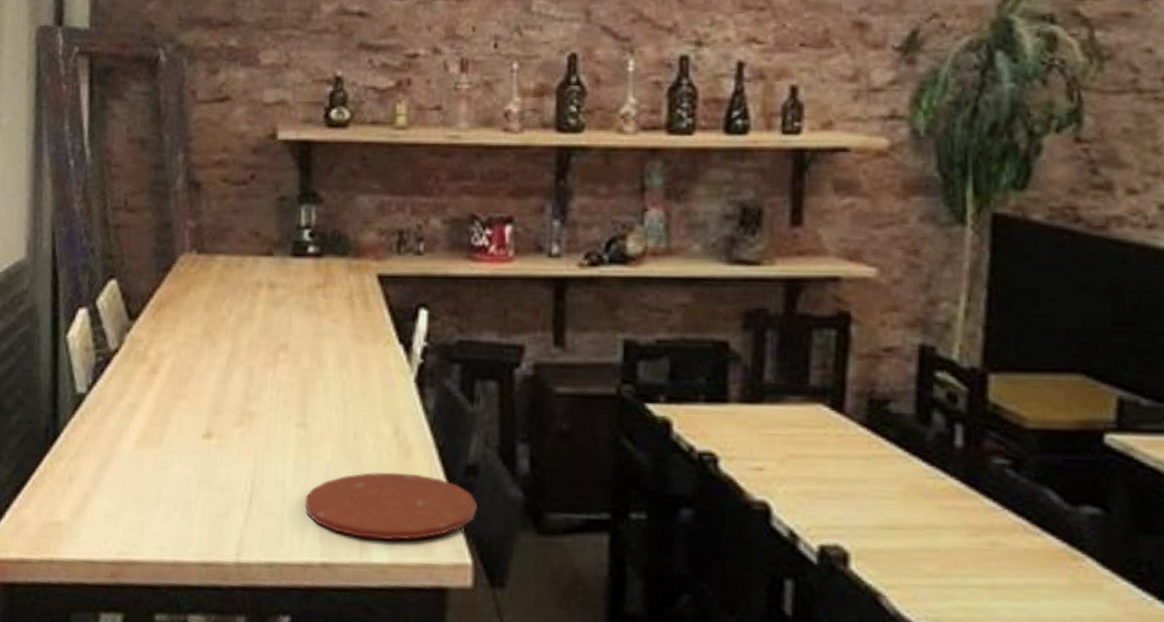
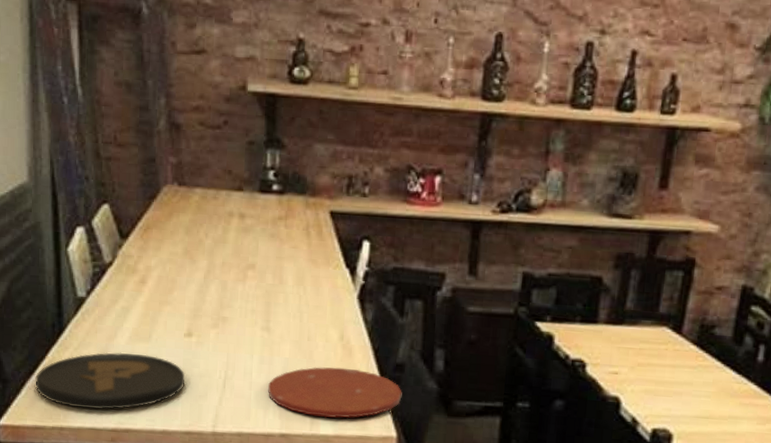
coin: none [22,461,203,536] -> present [35,352,185,410]

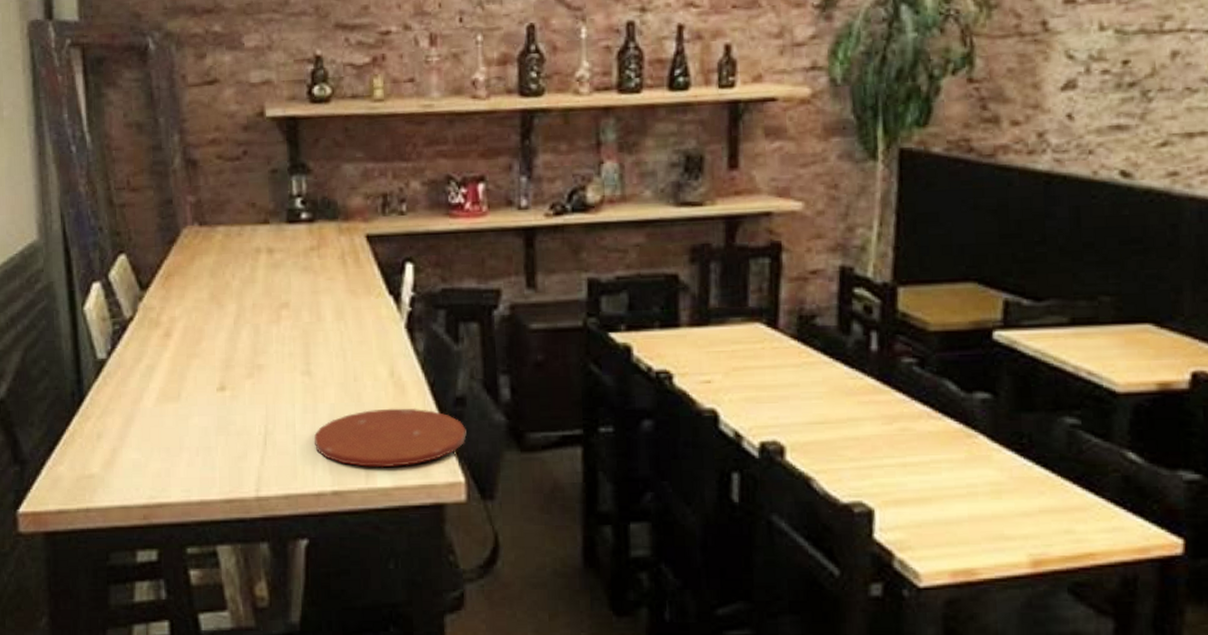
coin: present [35,352,185,410] -> none [56,416,222,485]

